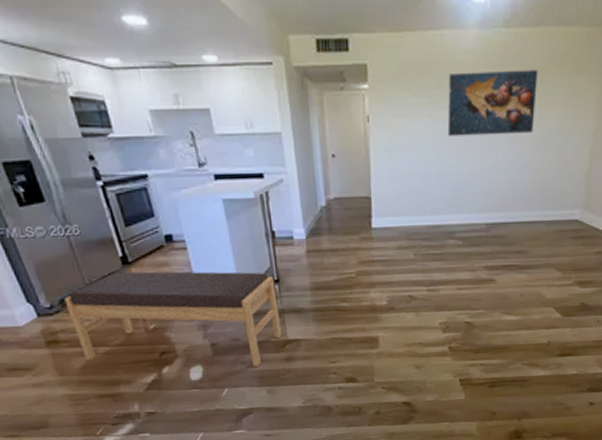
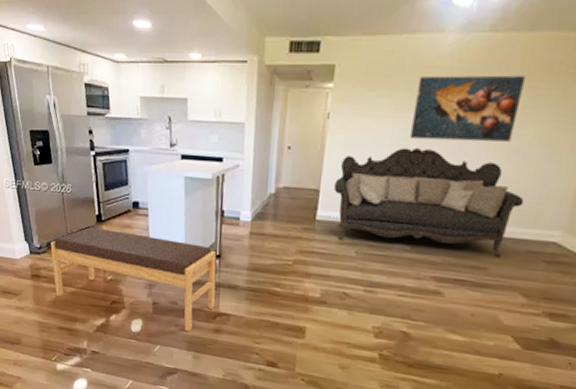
sofa: none [385,144,550,246] -> present [334,147,525,258]

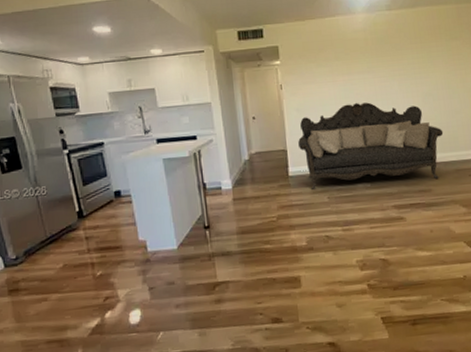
bench: present [50,226,217,331] -> none [28,220,213,309]
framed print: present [409,75,526,143] -> none [345,39,422,96]

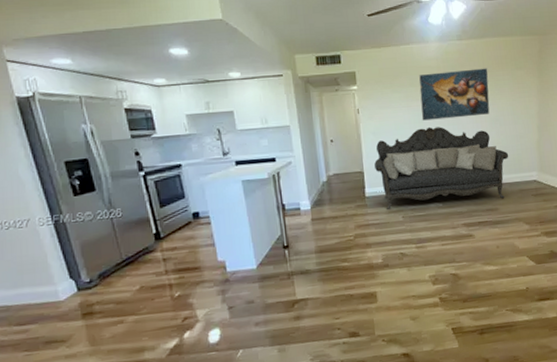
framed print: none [345,39,422,96] -> present [418,68,490,121]

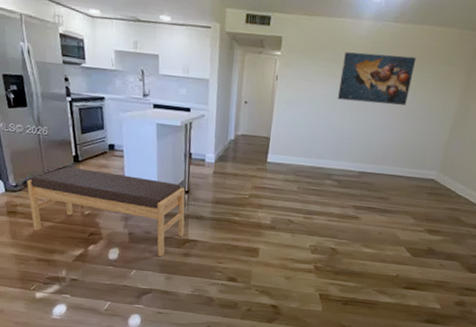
bench: none [103,240,292,330] -> present [27,166,186,256]
sofa: present [374,126,509,210] -> none [281,106,414,191]

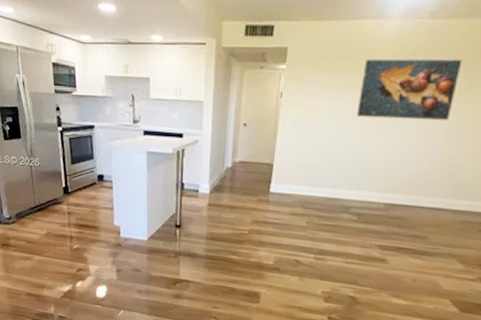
bench: present [27,166,186,256] -> none [19,198,177,297]

